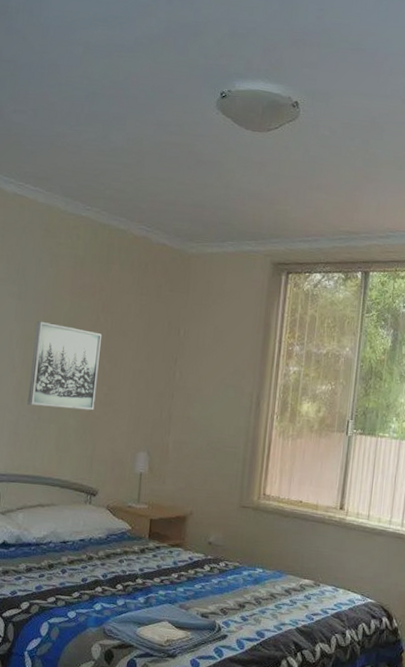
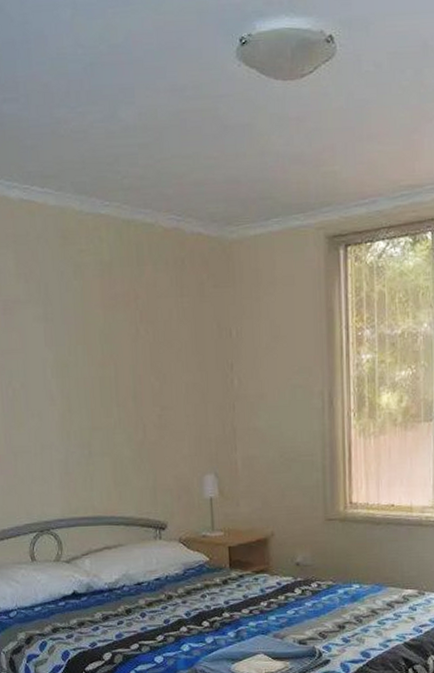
wall art: present [27,321,103,411] -> none [69,343,149,439]

